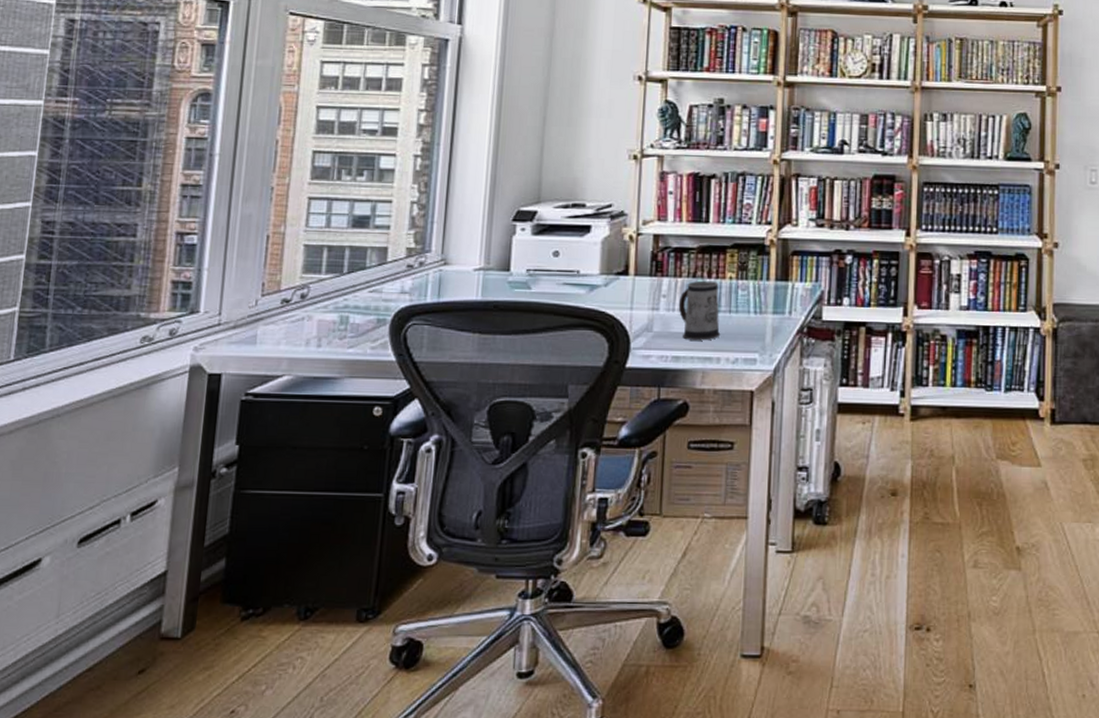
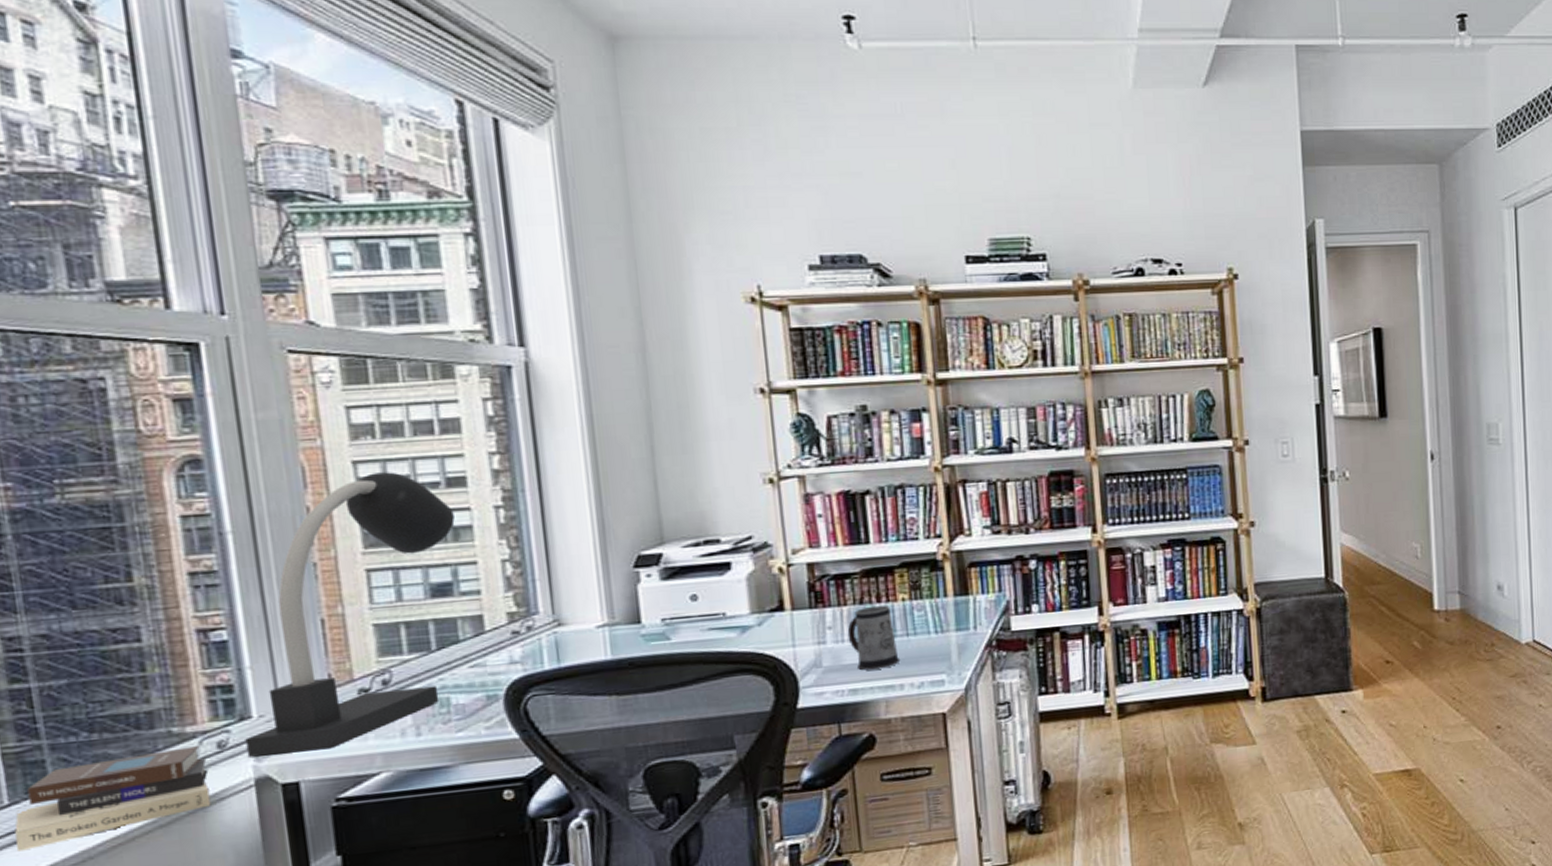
books: none [10,330,159,401] -> present [14,746,212,852]
desk lamp: none [189,117,383,348] -> present [245,472,455,757]

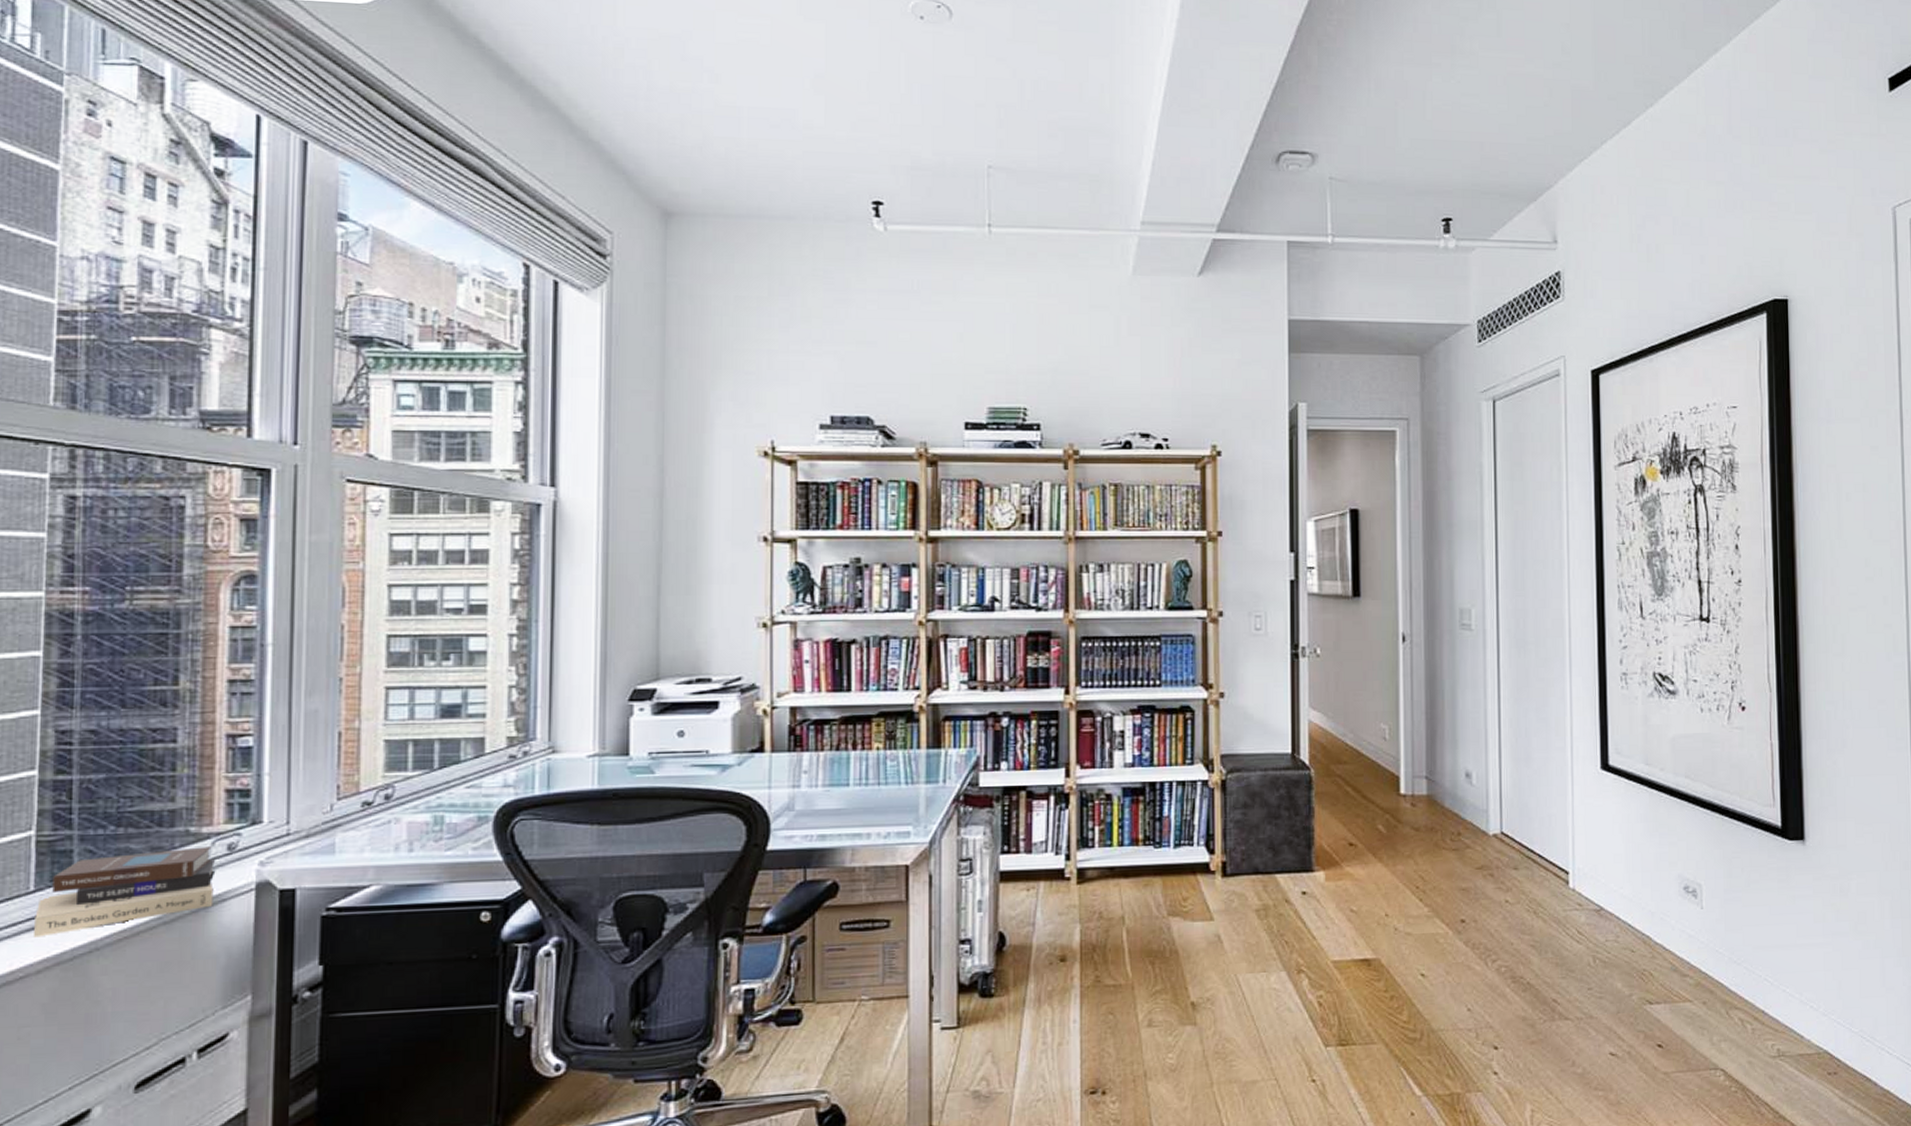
desk lamp: present [245,472,455,757] -> none [253,596,472,861]
mug: present [847,605,901,671] -> none [822,753,870,817]

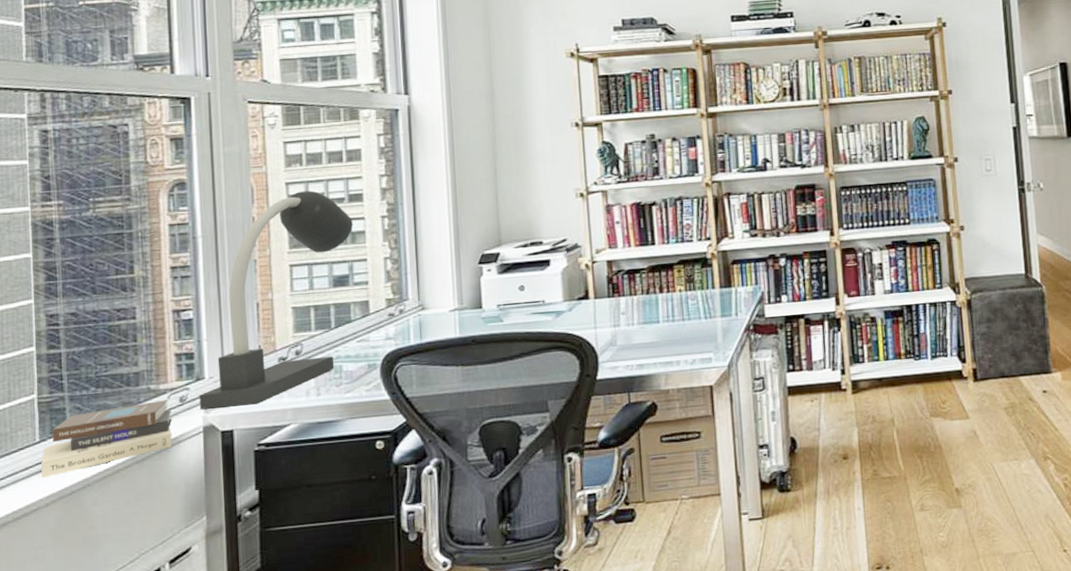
desk lamp: none [253,596,472,861] -> present [199,190,353,410]

